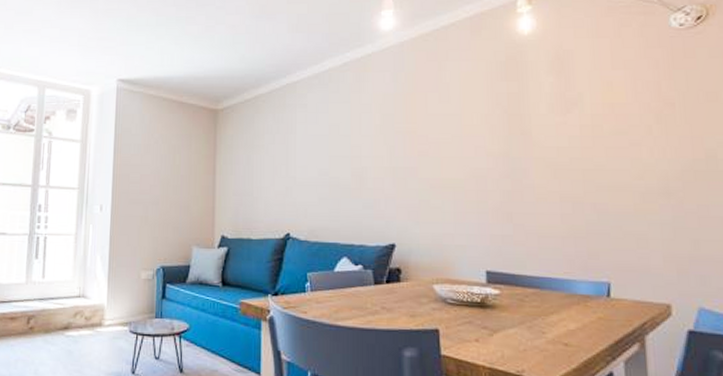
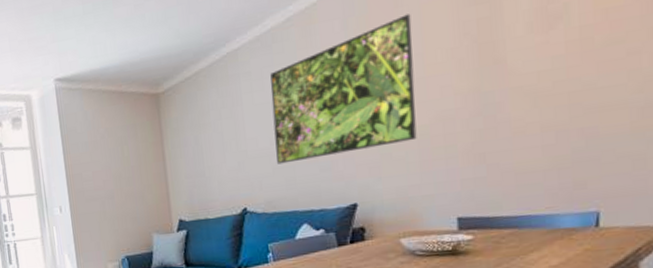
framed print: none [323,78,453,195] -> present [270,13,417,165]

